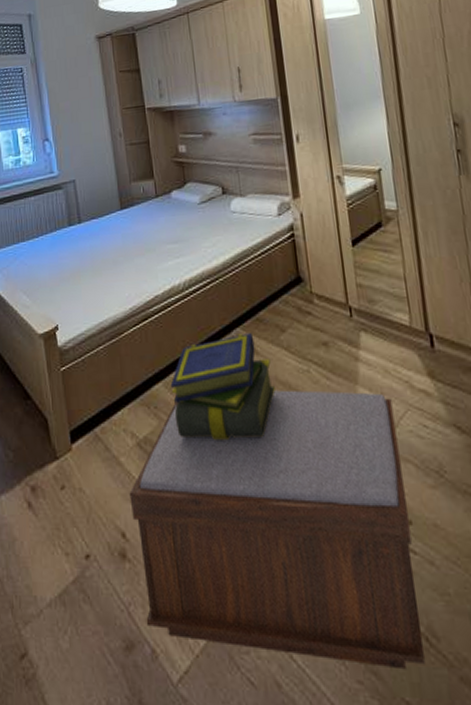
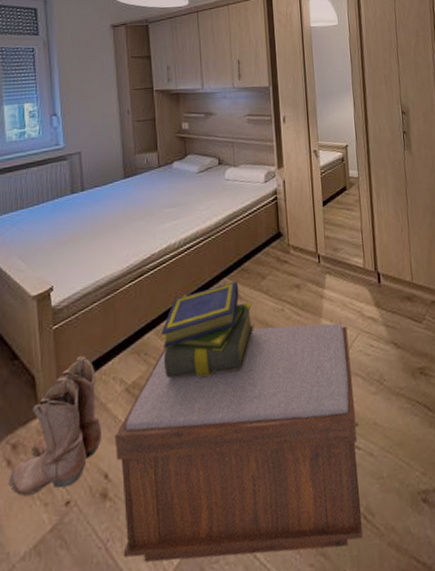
boots: none [30,402,116,543] -> present [8,356,101,497]

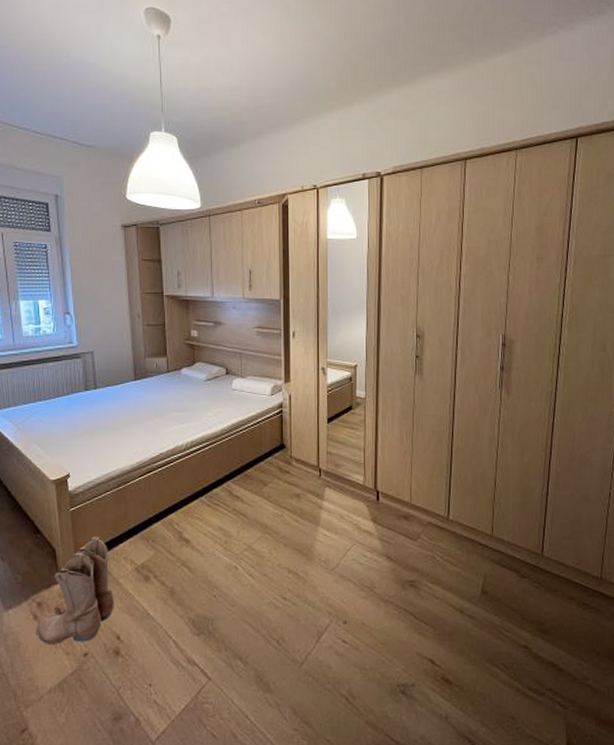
bench: present [114,323,363,563] -> none [125,529,345,720]
stack of books: present [161,281,254,379] -> none [168,486,254,567]

